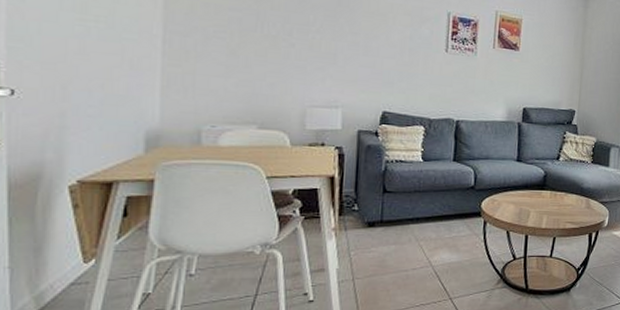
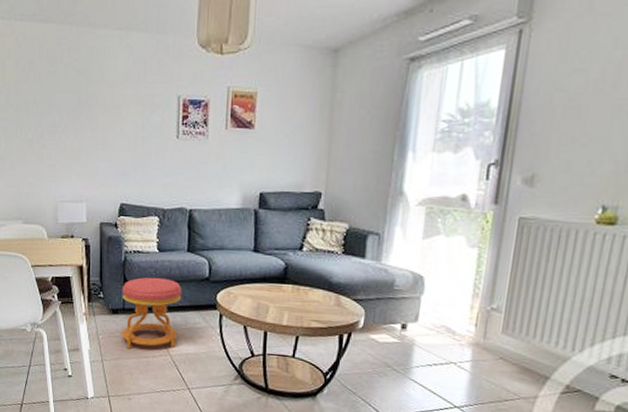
stool: none [377,187,447,263] -> present [121,277,182,349]

